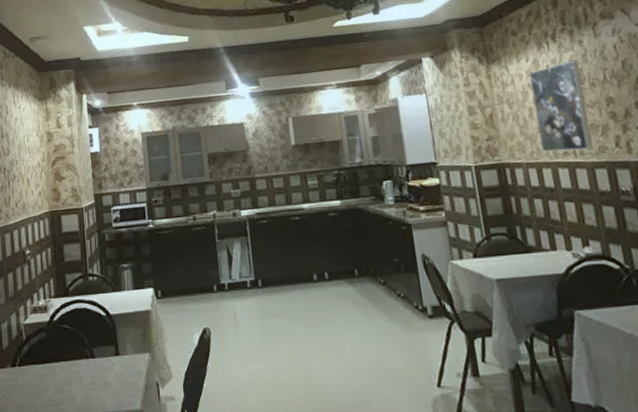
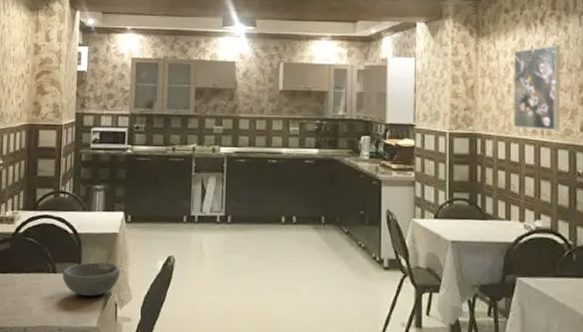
bowl: none [101,341,158,379] -> present [63,262,121,296]

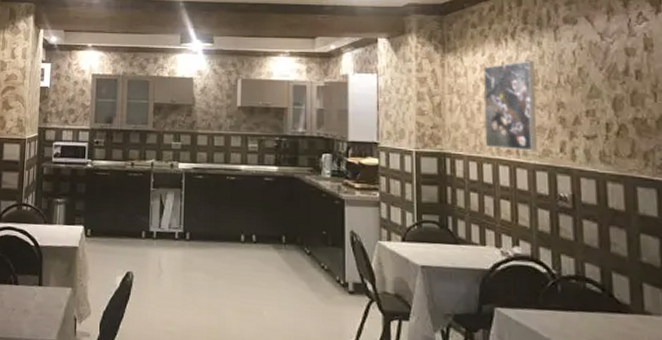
bowl: present [63,262,121,296] -> none [24,275,80,310]

